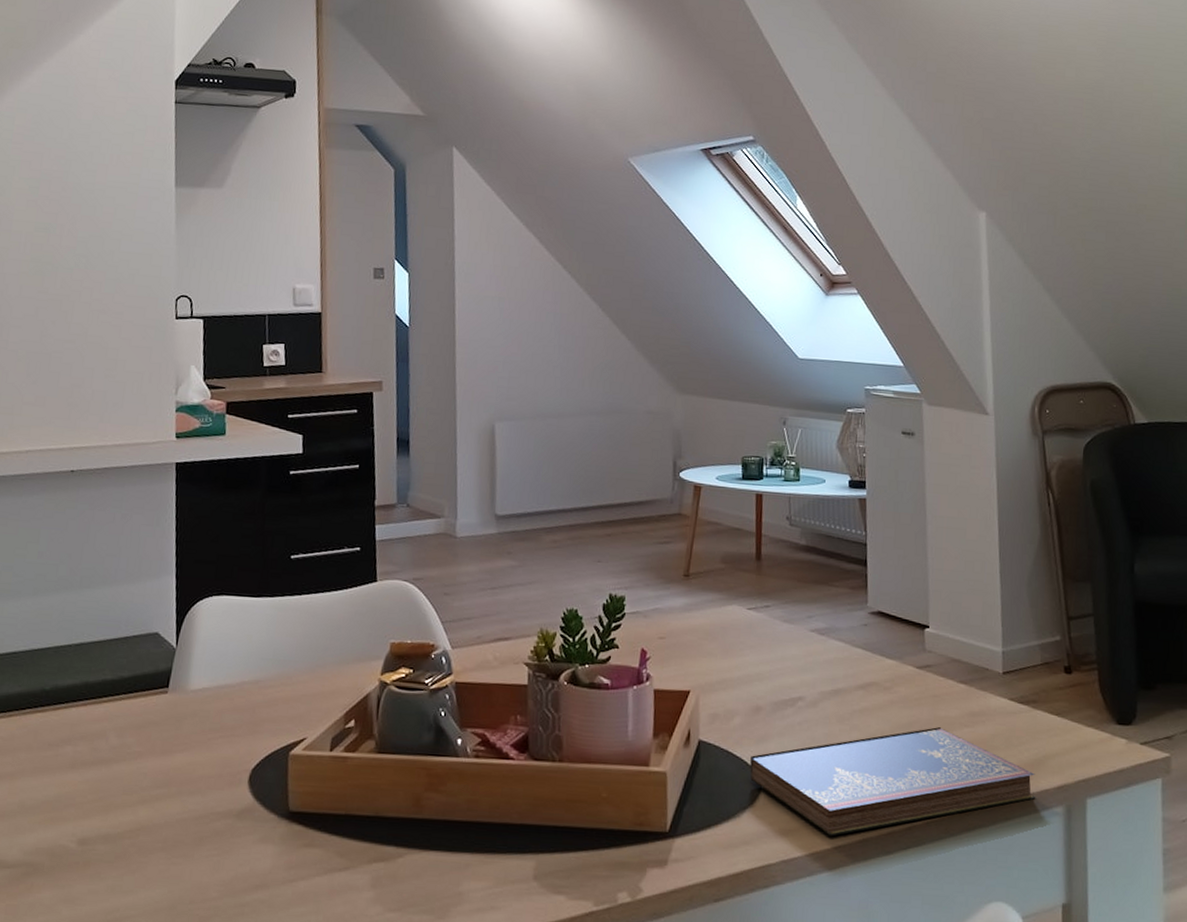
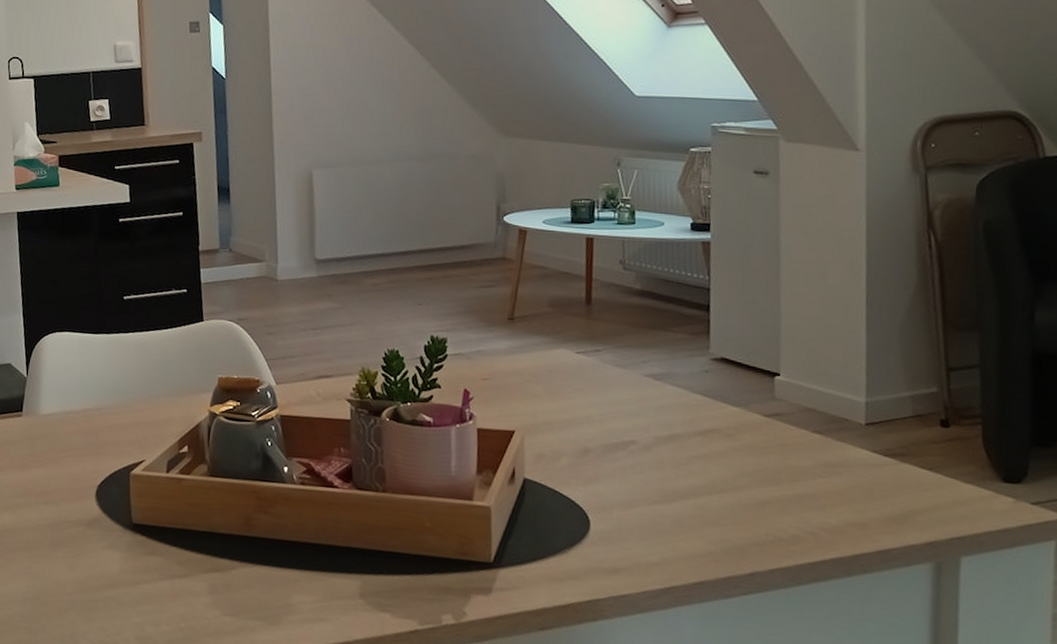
hardcover book: present [750,727,1036,836] -> none [577,476,900,577]

